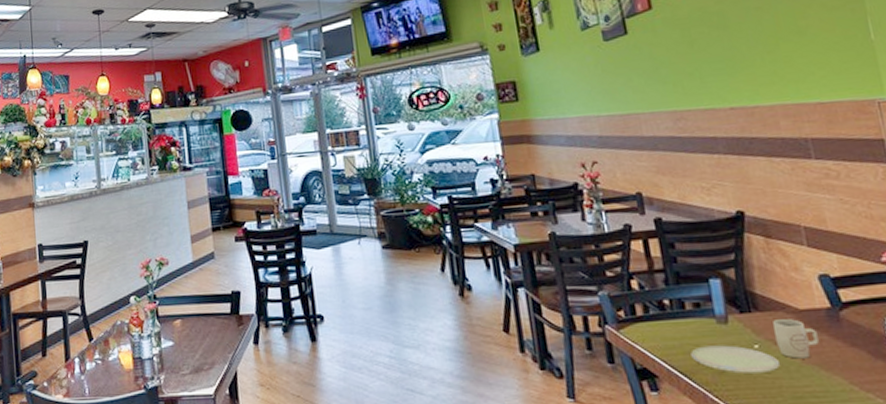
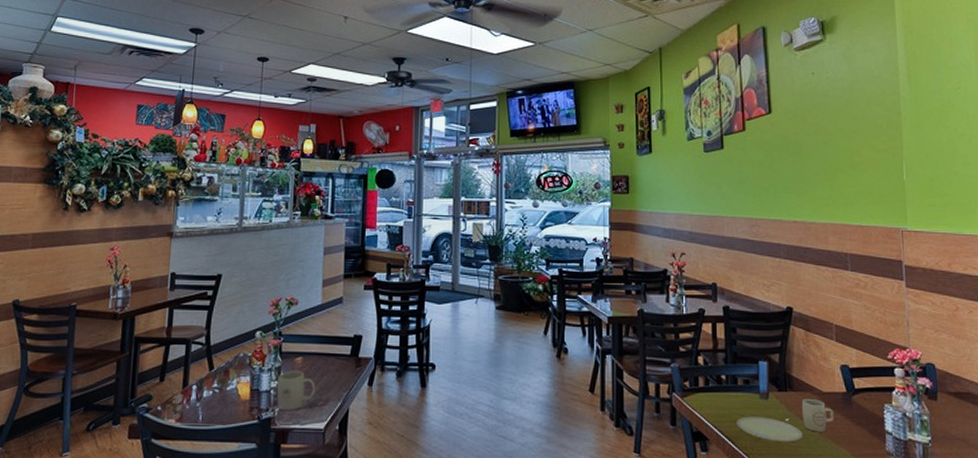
mug: none [158,334,200,379] -> present [276,371,316,411]

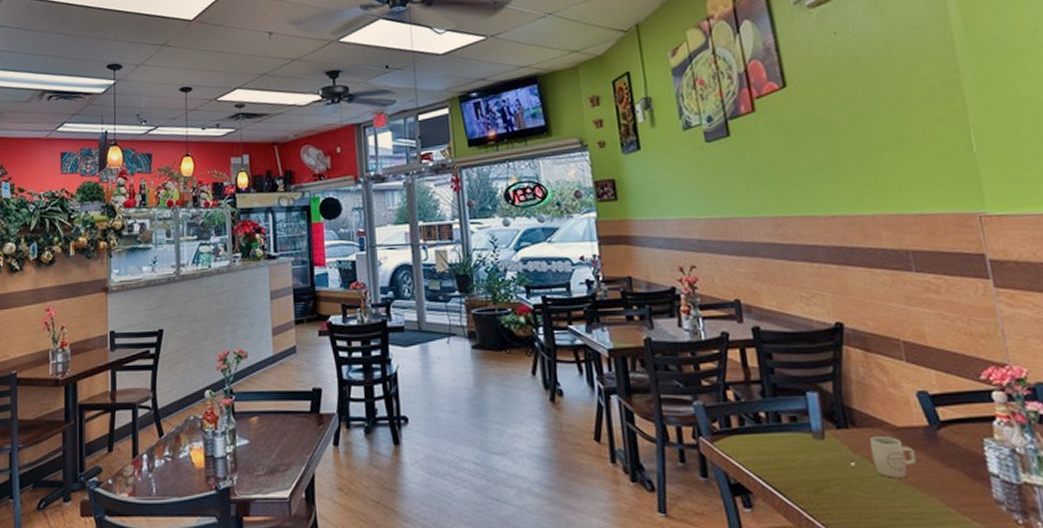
mug: present [276,371,316,411] -> none [232,432,276,479]
plate: present [737,416,804,443] -> none [786,461,877,493]

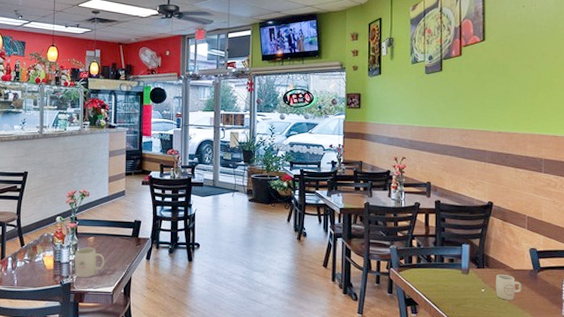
mug: none [232,432,276,479] -> present [74,247,105,278]

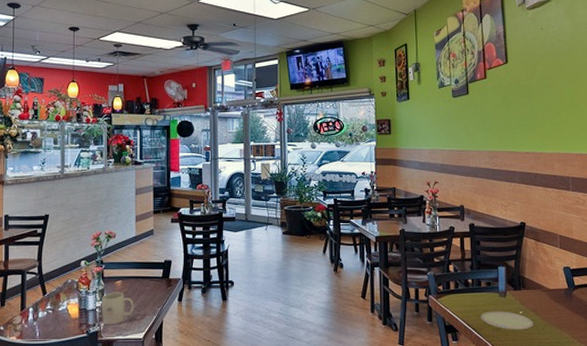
plate: none [441,287,496,308] -> present [481,311,534,331]
mug: present [495,274,522,300] -> none [532,295,559,321]

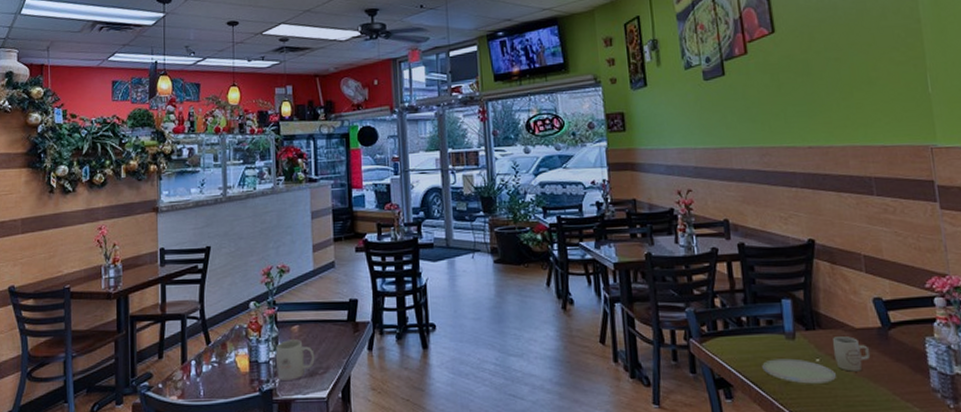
mug: none [532,295,559,321] -> present [832,336,871,372]

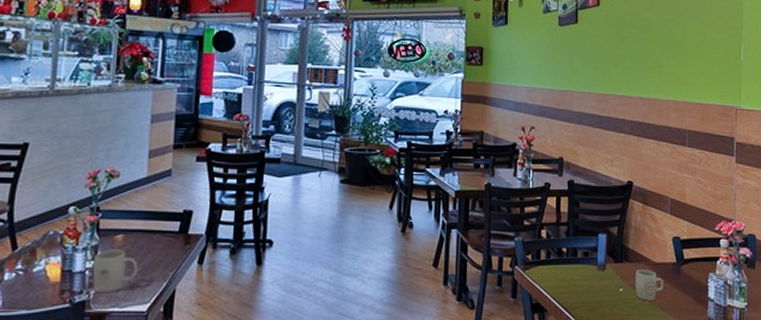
plate: present [762,358,837,385] -> none [574,287,635,312]

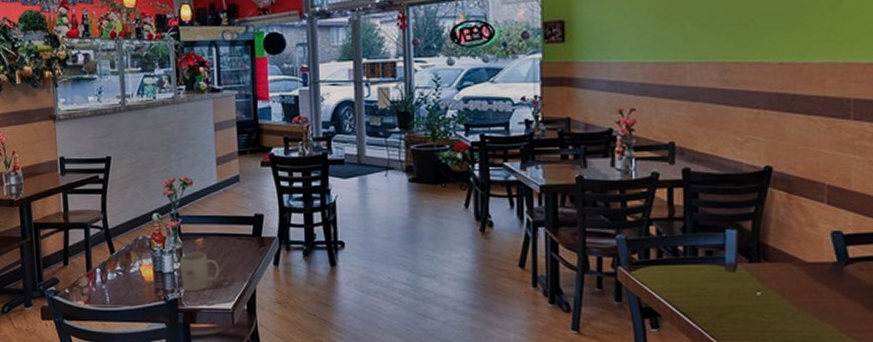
mug: present [634,270,664,301] -> none [777,270,820,307]

